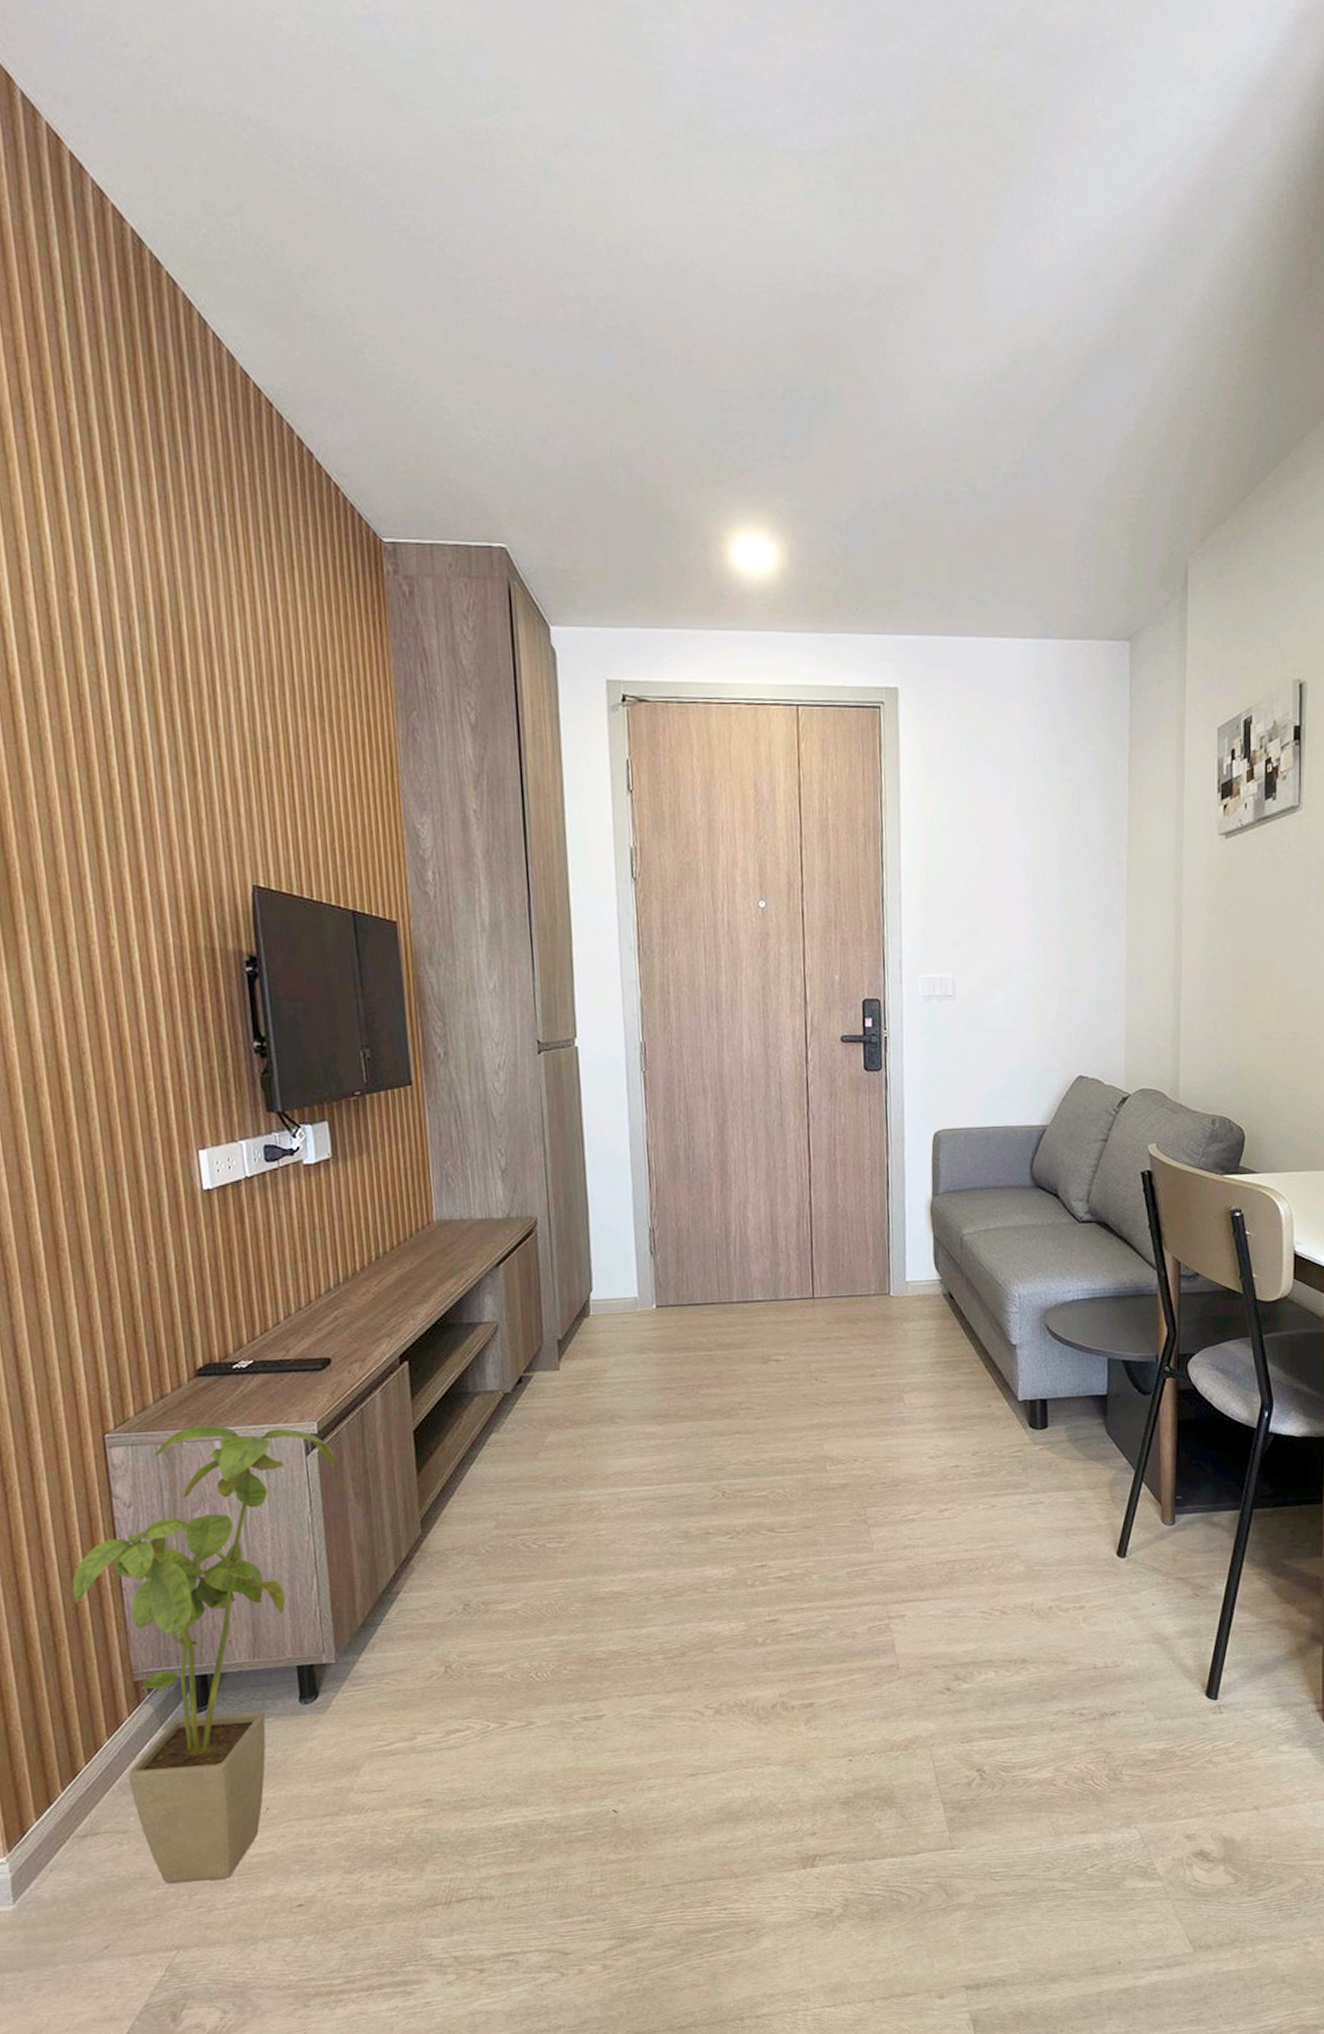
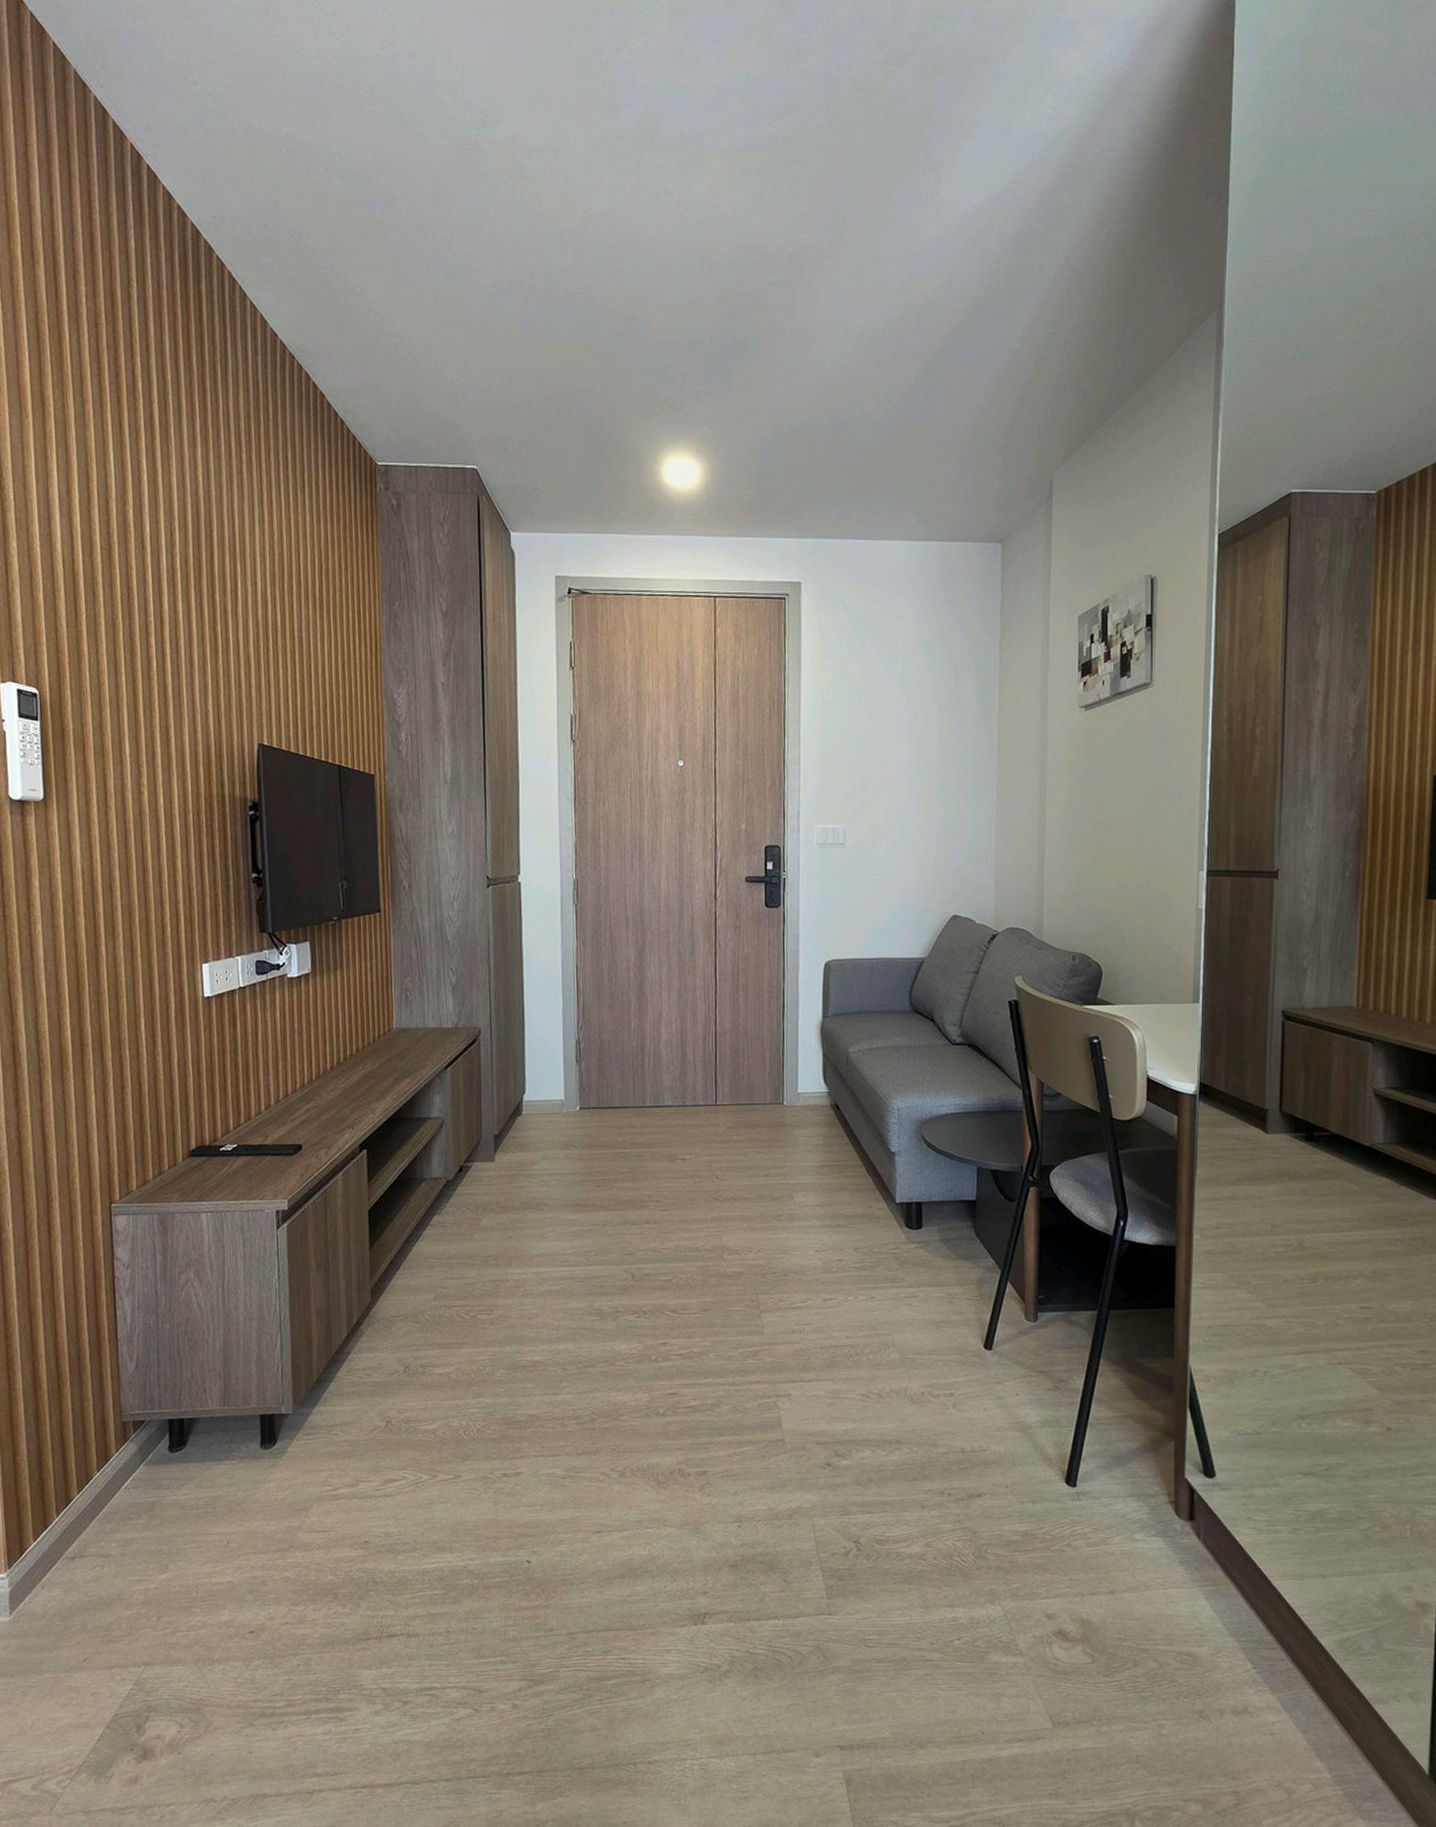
house plant: present [72,1425,336,1884] -> none [76,1199,302,1606]

